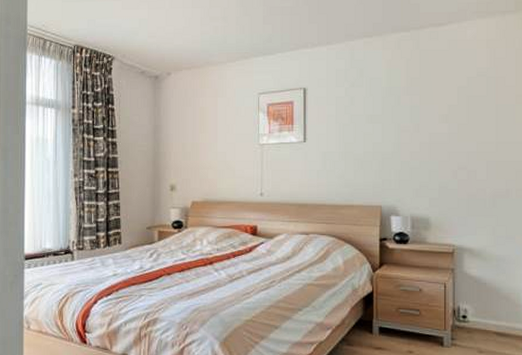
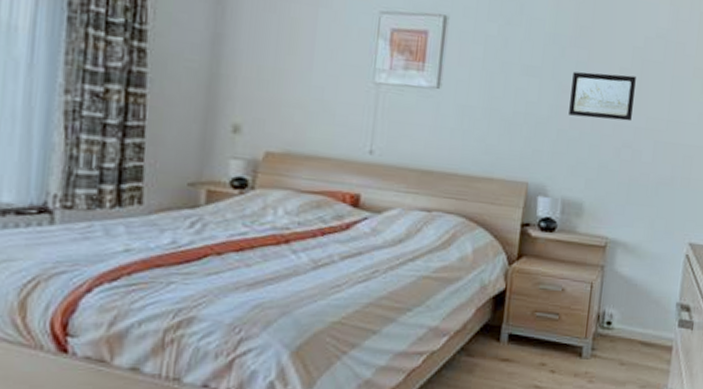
wall art: none [409,110,463,149] -> present [569,71,636,122]

